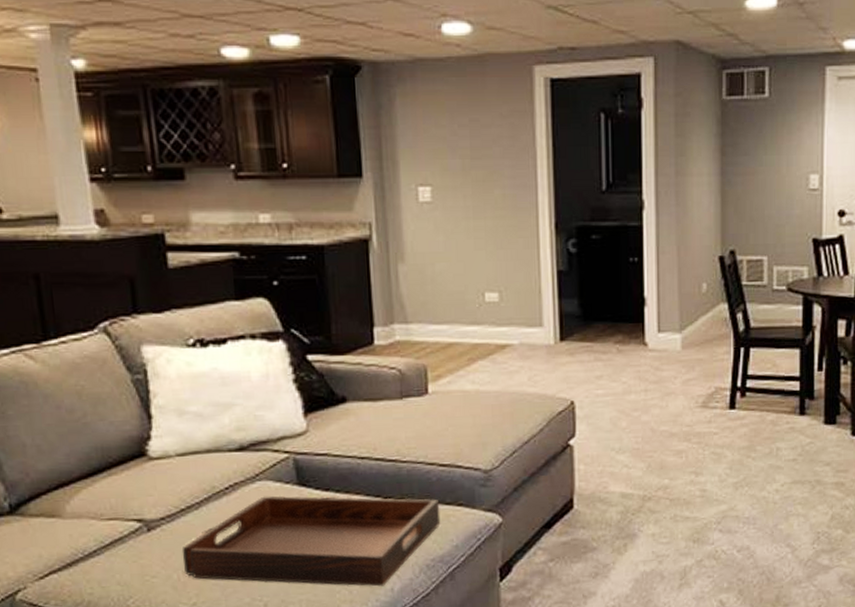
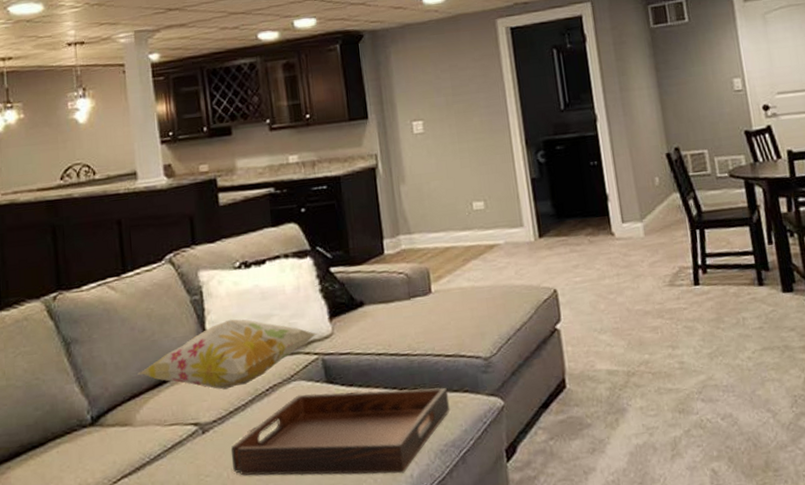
decorative pillow: none [66,405,289,485] -> present [137,319,317,390]

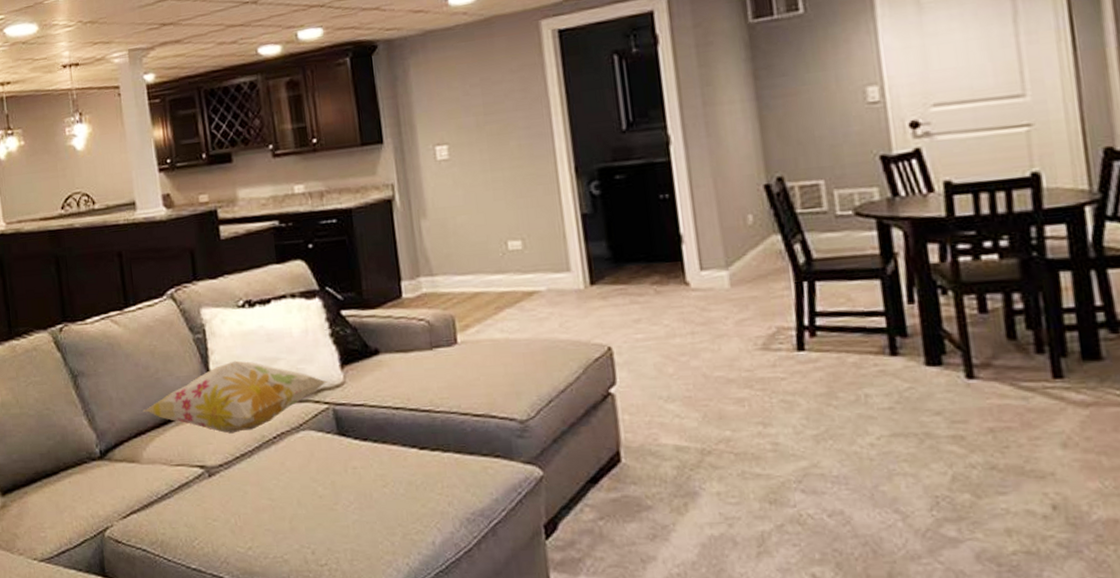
serving tray: present [230,387,450,476] -> none [238,445,479,539]

